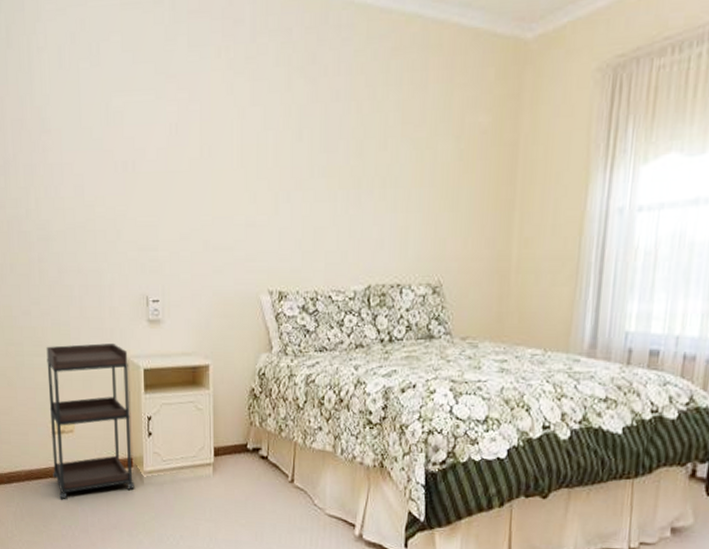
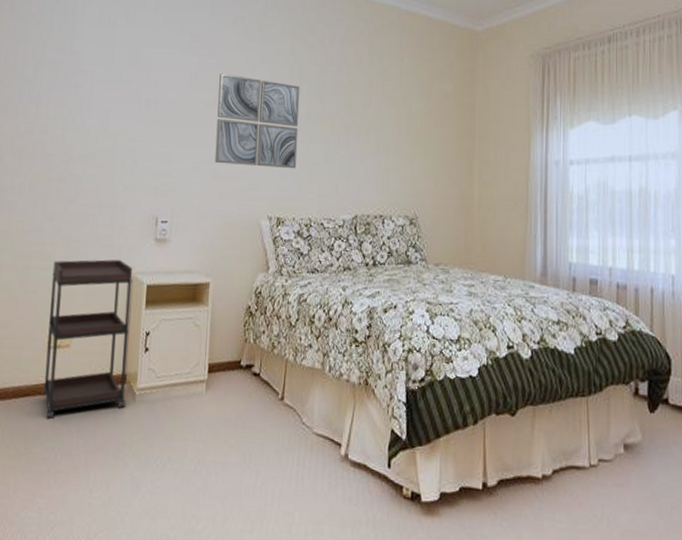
wall art: none [204,121,300,235] -> present [214,73,300,169]

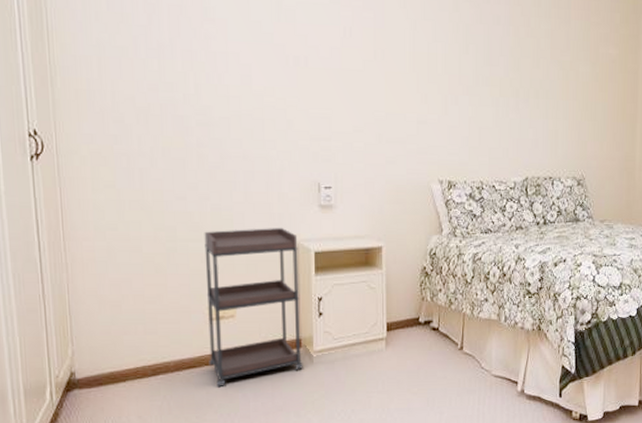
wall art: present [214,73,300,169] -> none [378,28,467,132]

